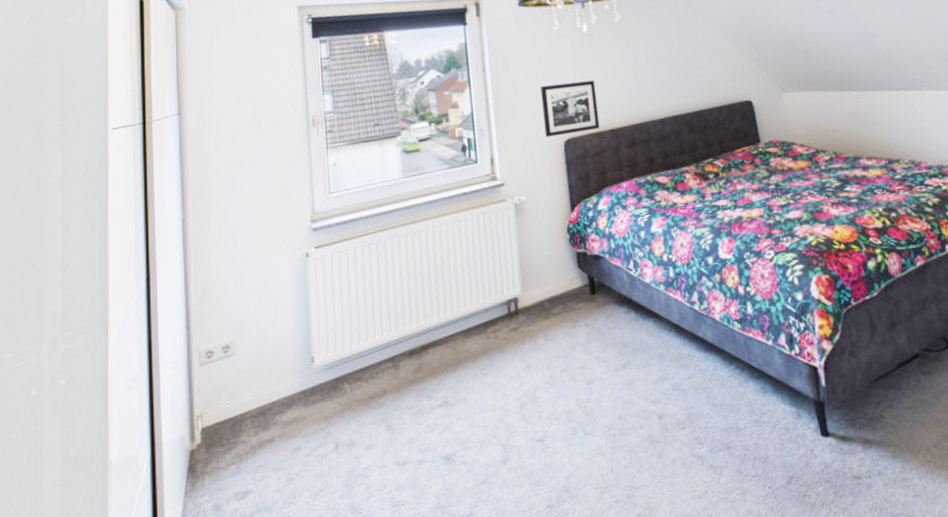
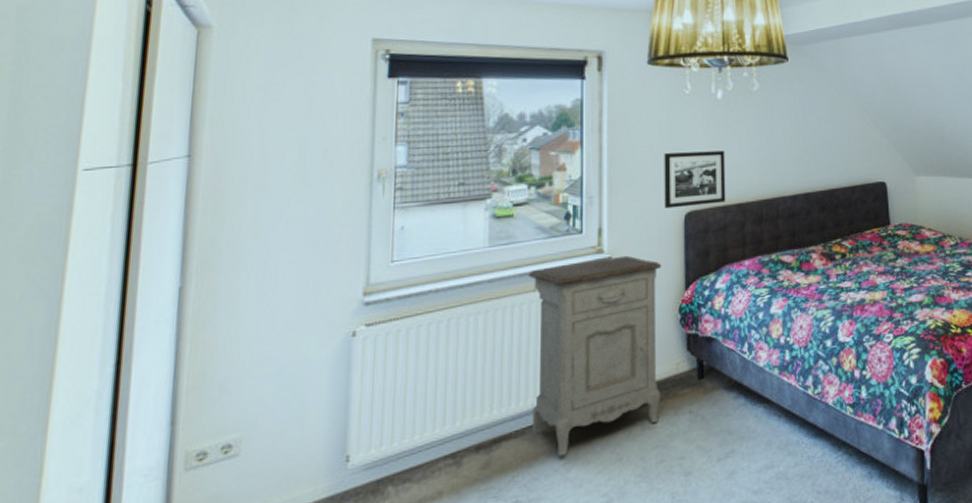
nightstand: none [436,181,560,363] -> present [528,255,662,457]

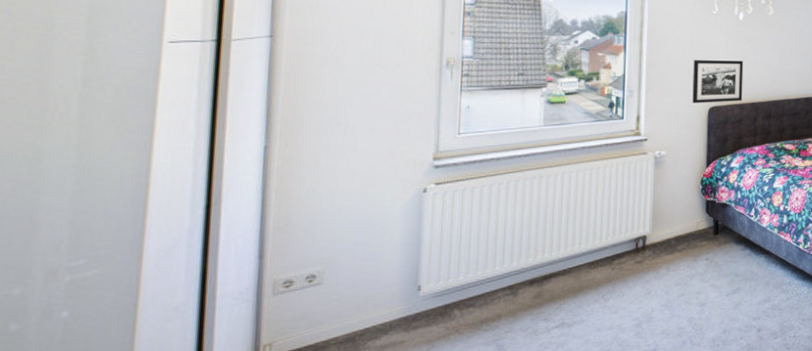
nightstand: present [528,255,662,457] -> none [576,138,688,290]

